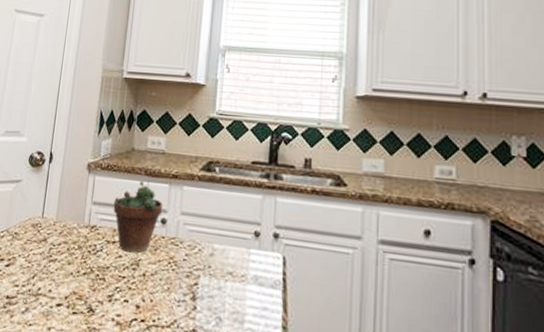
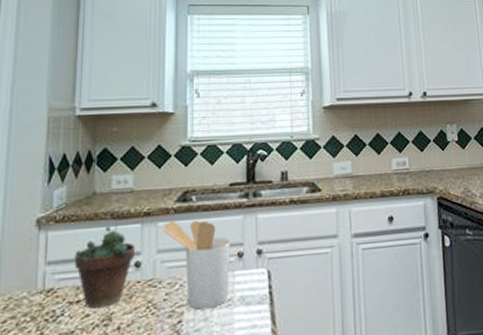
utensil holder: none [186,186,248,280] -> present [161,220,230,310]

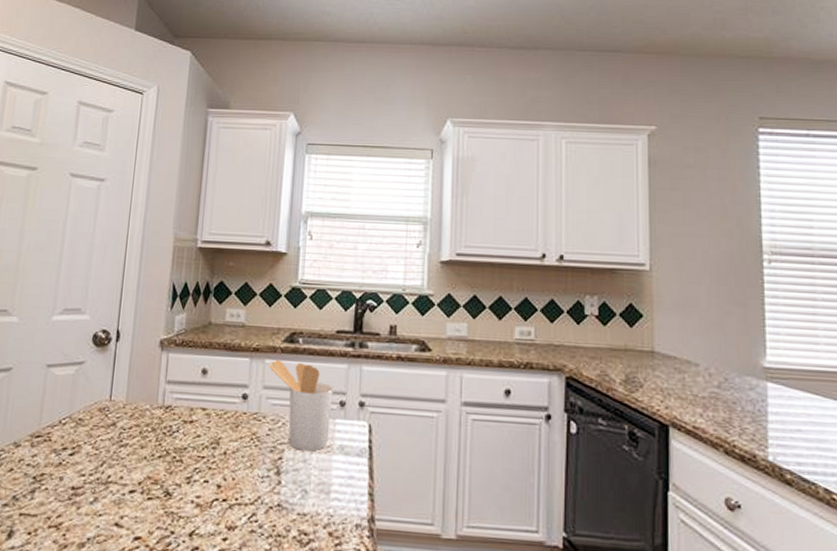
succulent plant: present [74,208,136,309] -> none [189,339,244,431]

